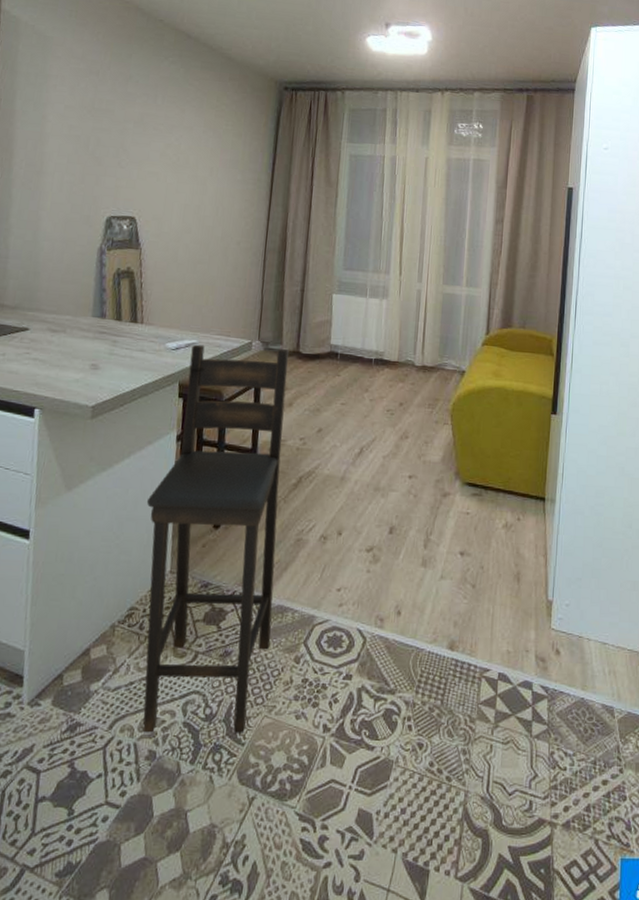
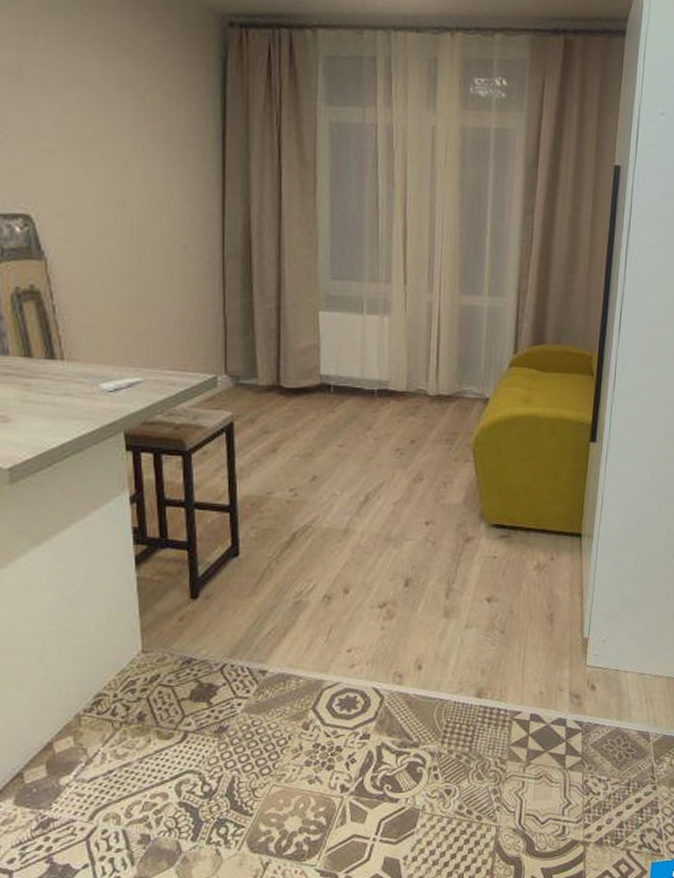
bar stool: present [142,344,289,733] -> none [100,383,273,819]

